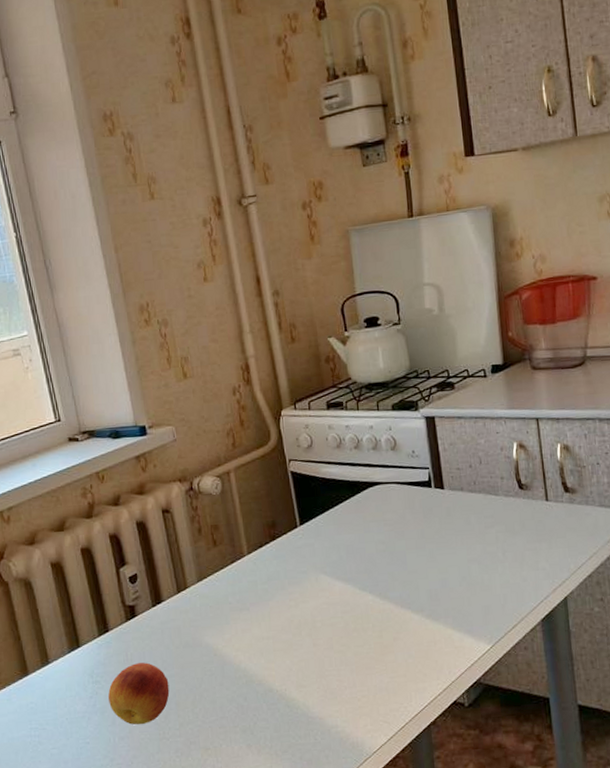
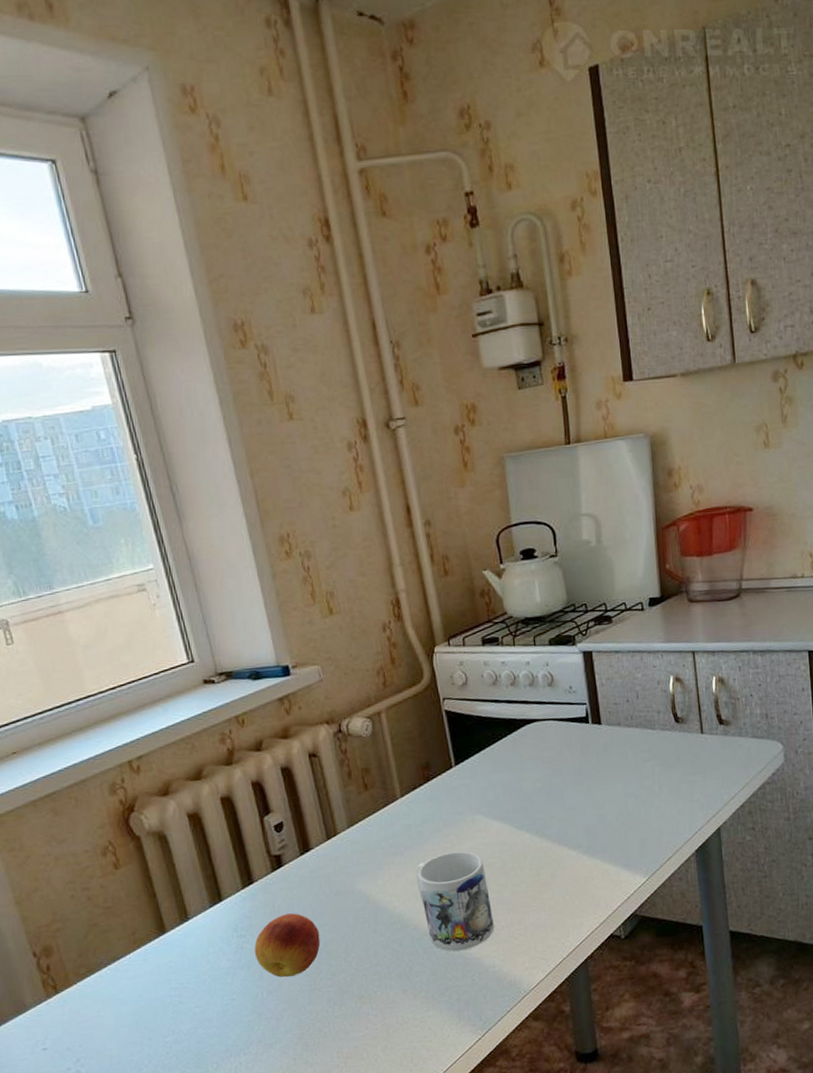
mug: none [261,609,337,710] -> present [416,851,494,952]

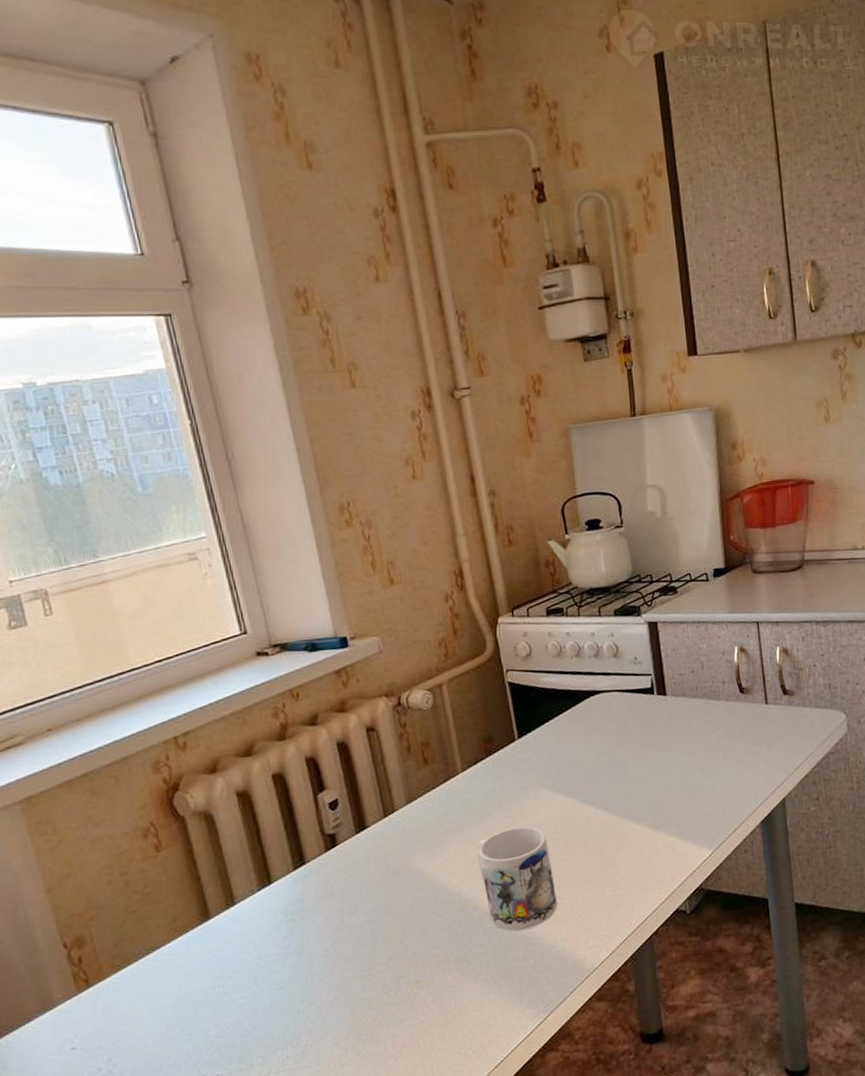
fruit: present [254,913,321,978] -> none [305,894,376,964]

